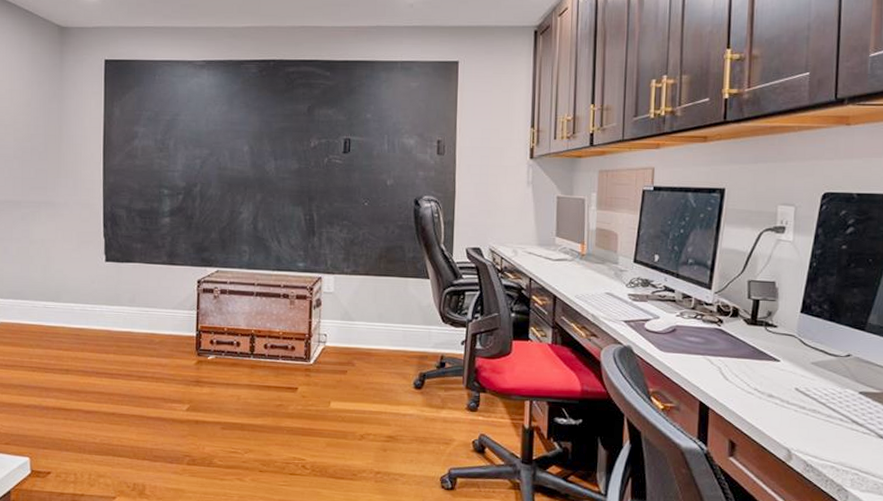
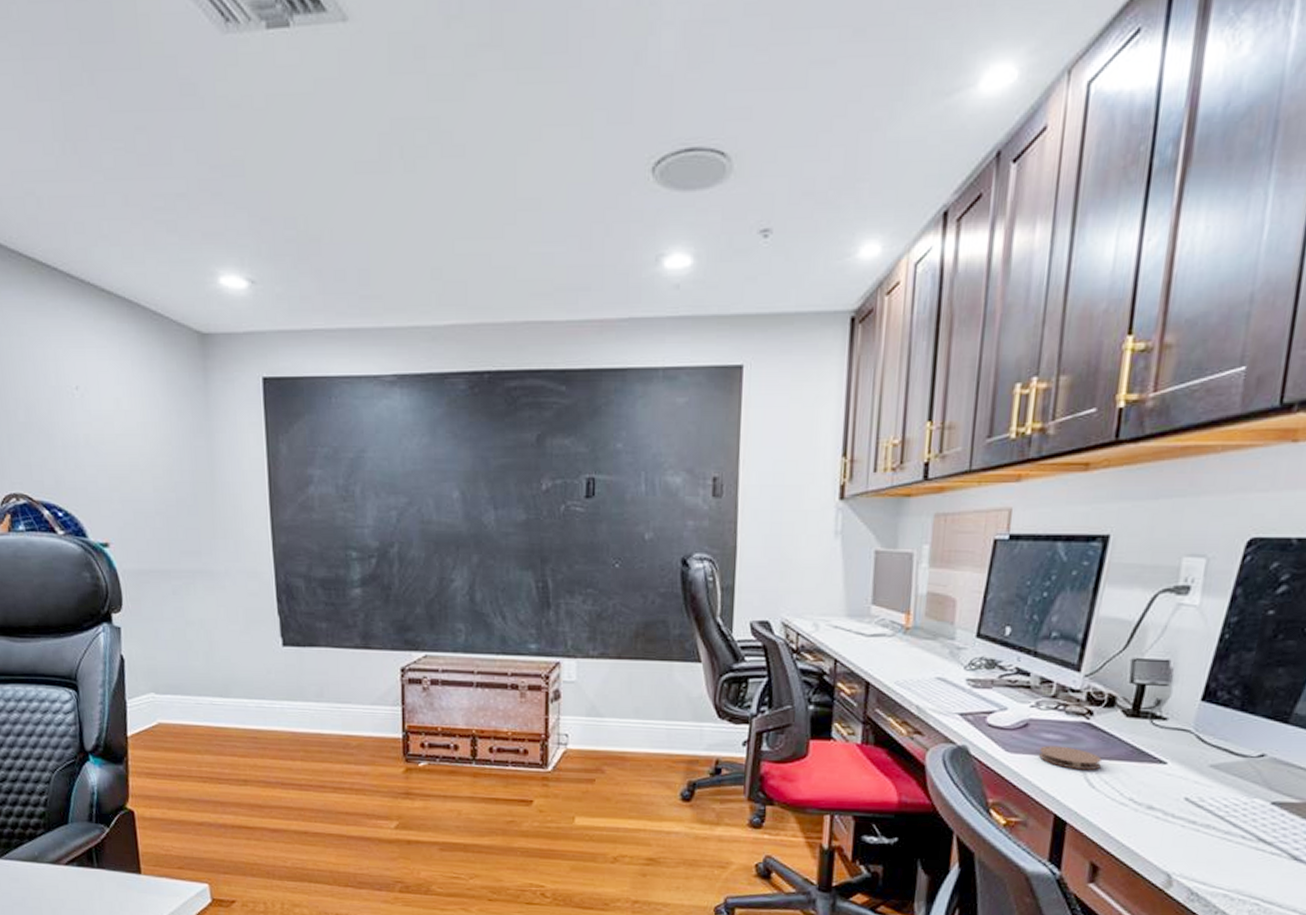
coaster: none [685,346,732,367] -> present [1039,745,1102,771]

